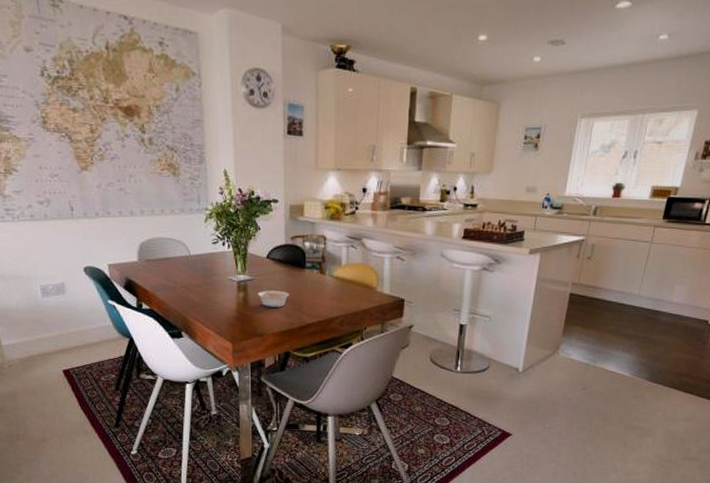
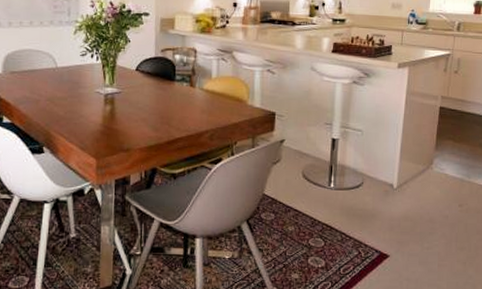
legume: present [257,287,289,308] -> none [125,100,158,121]

